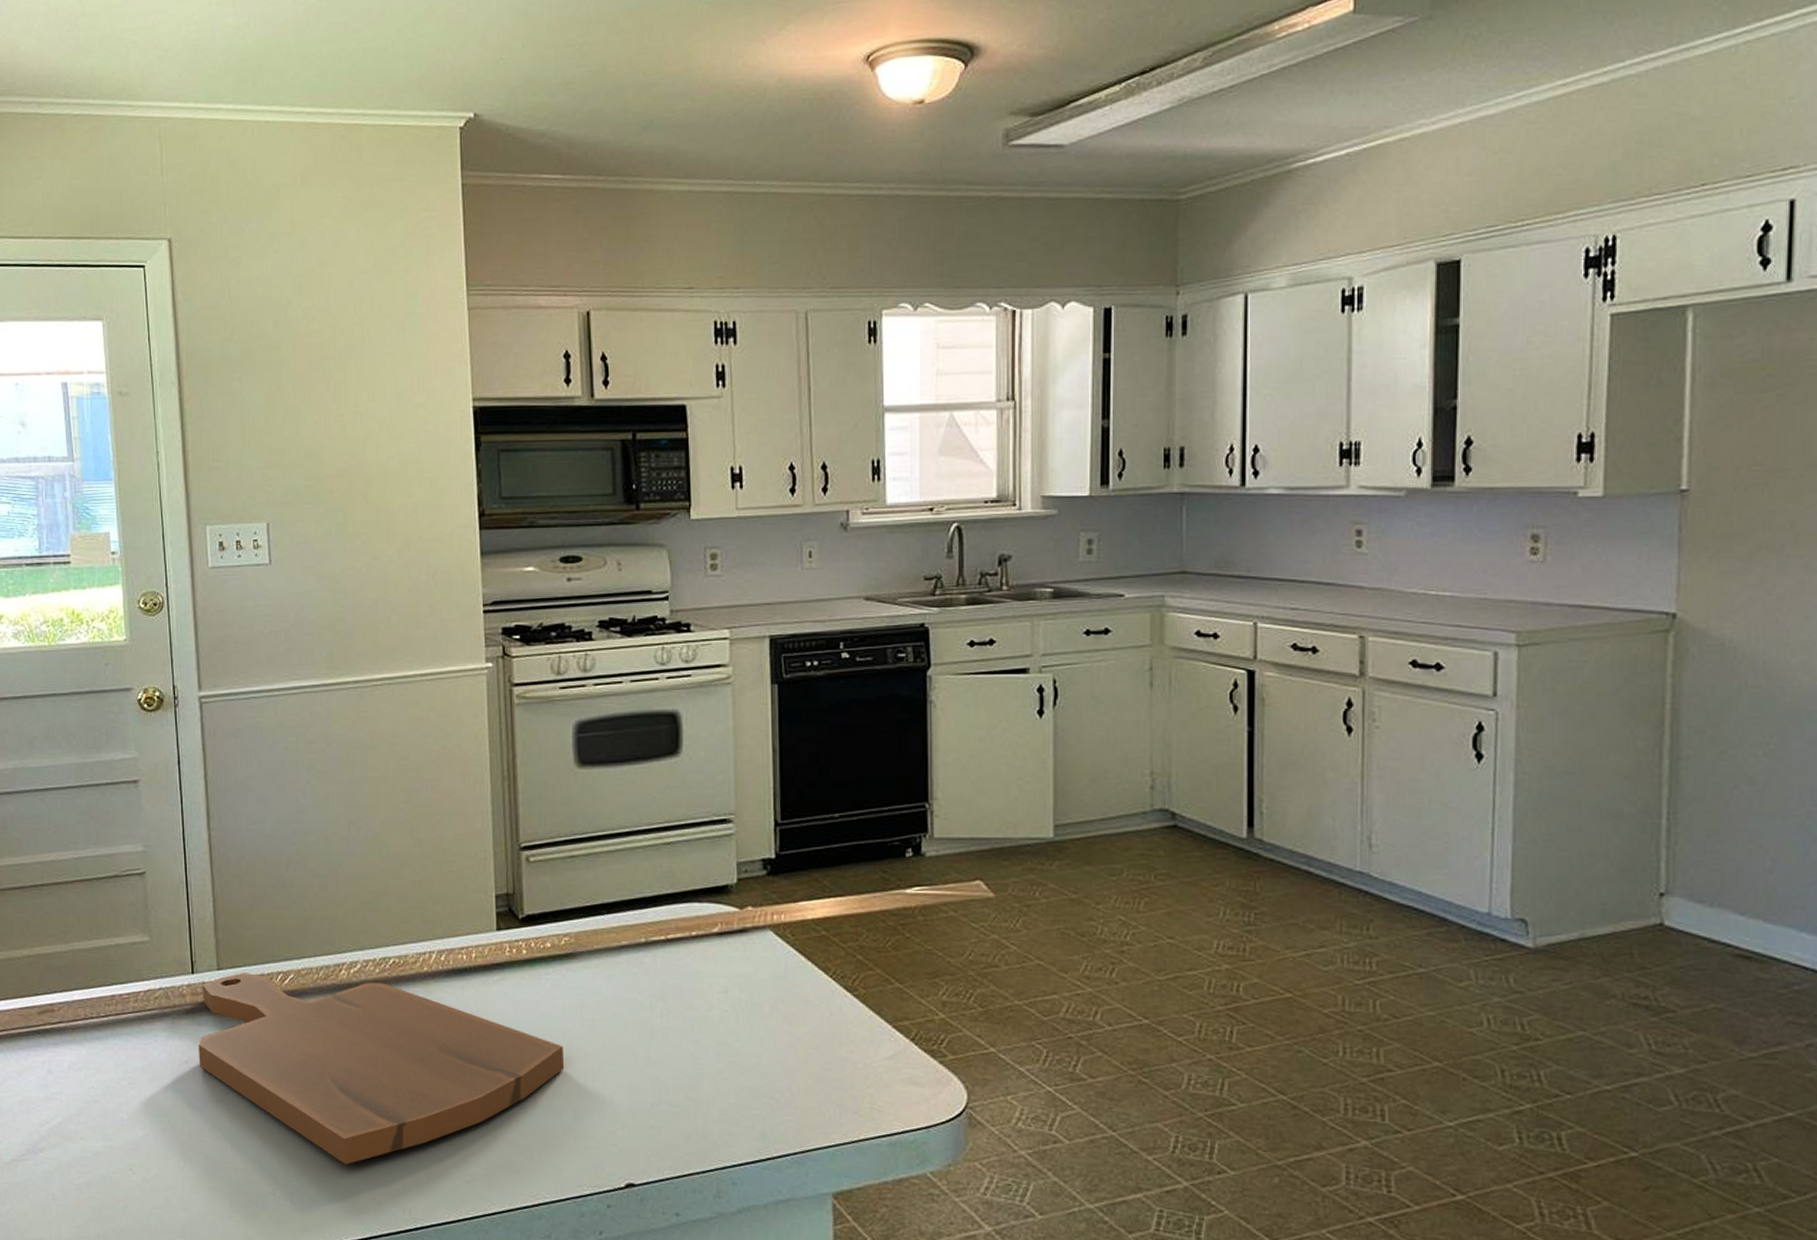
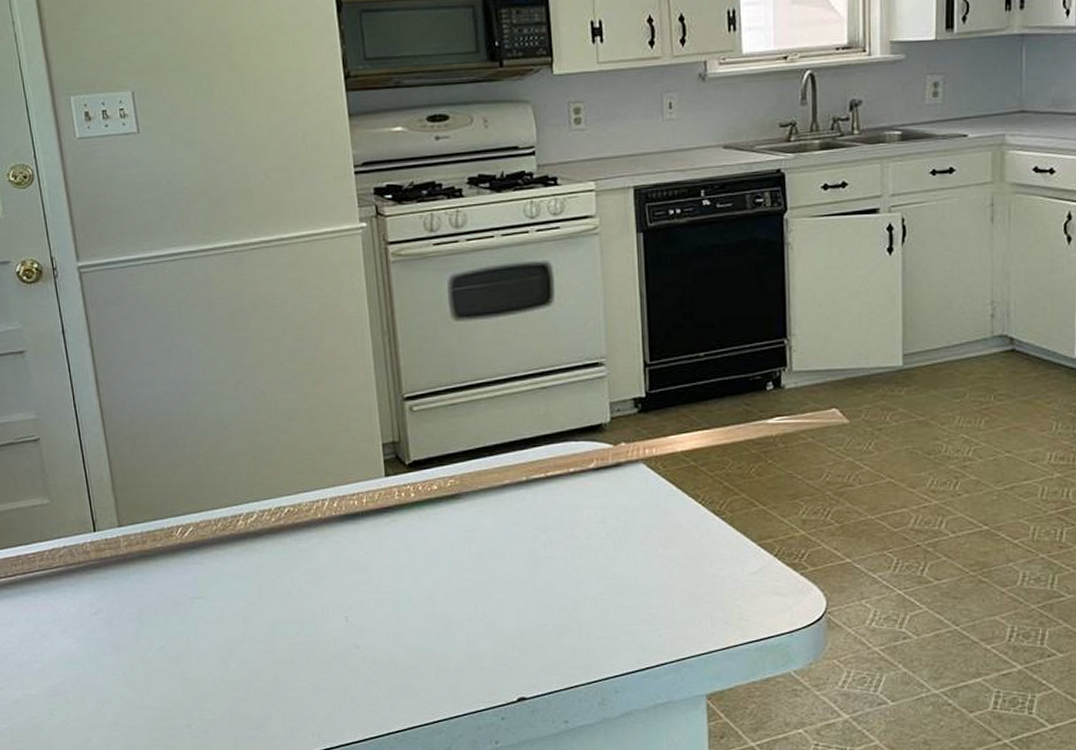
cutting board: present [198,972,565,1165] -> none [104,527,456,697]

